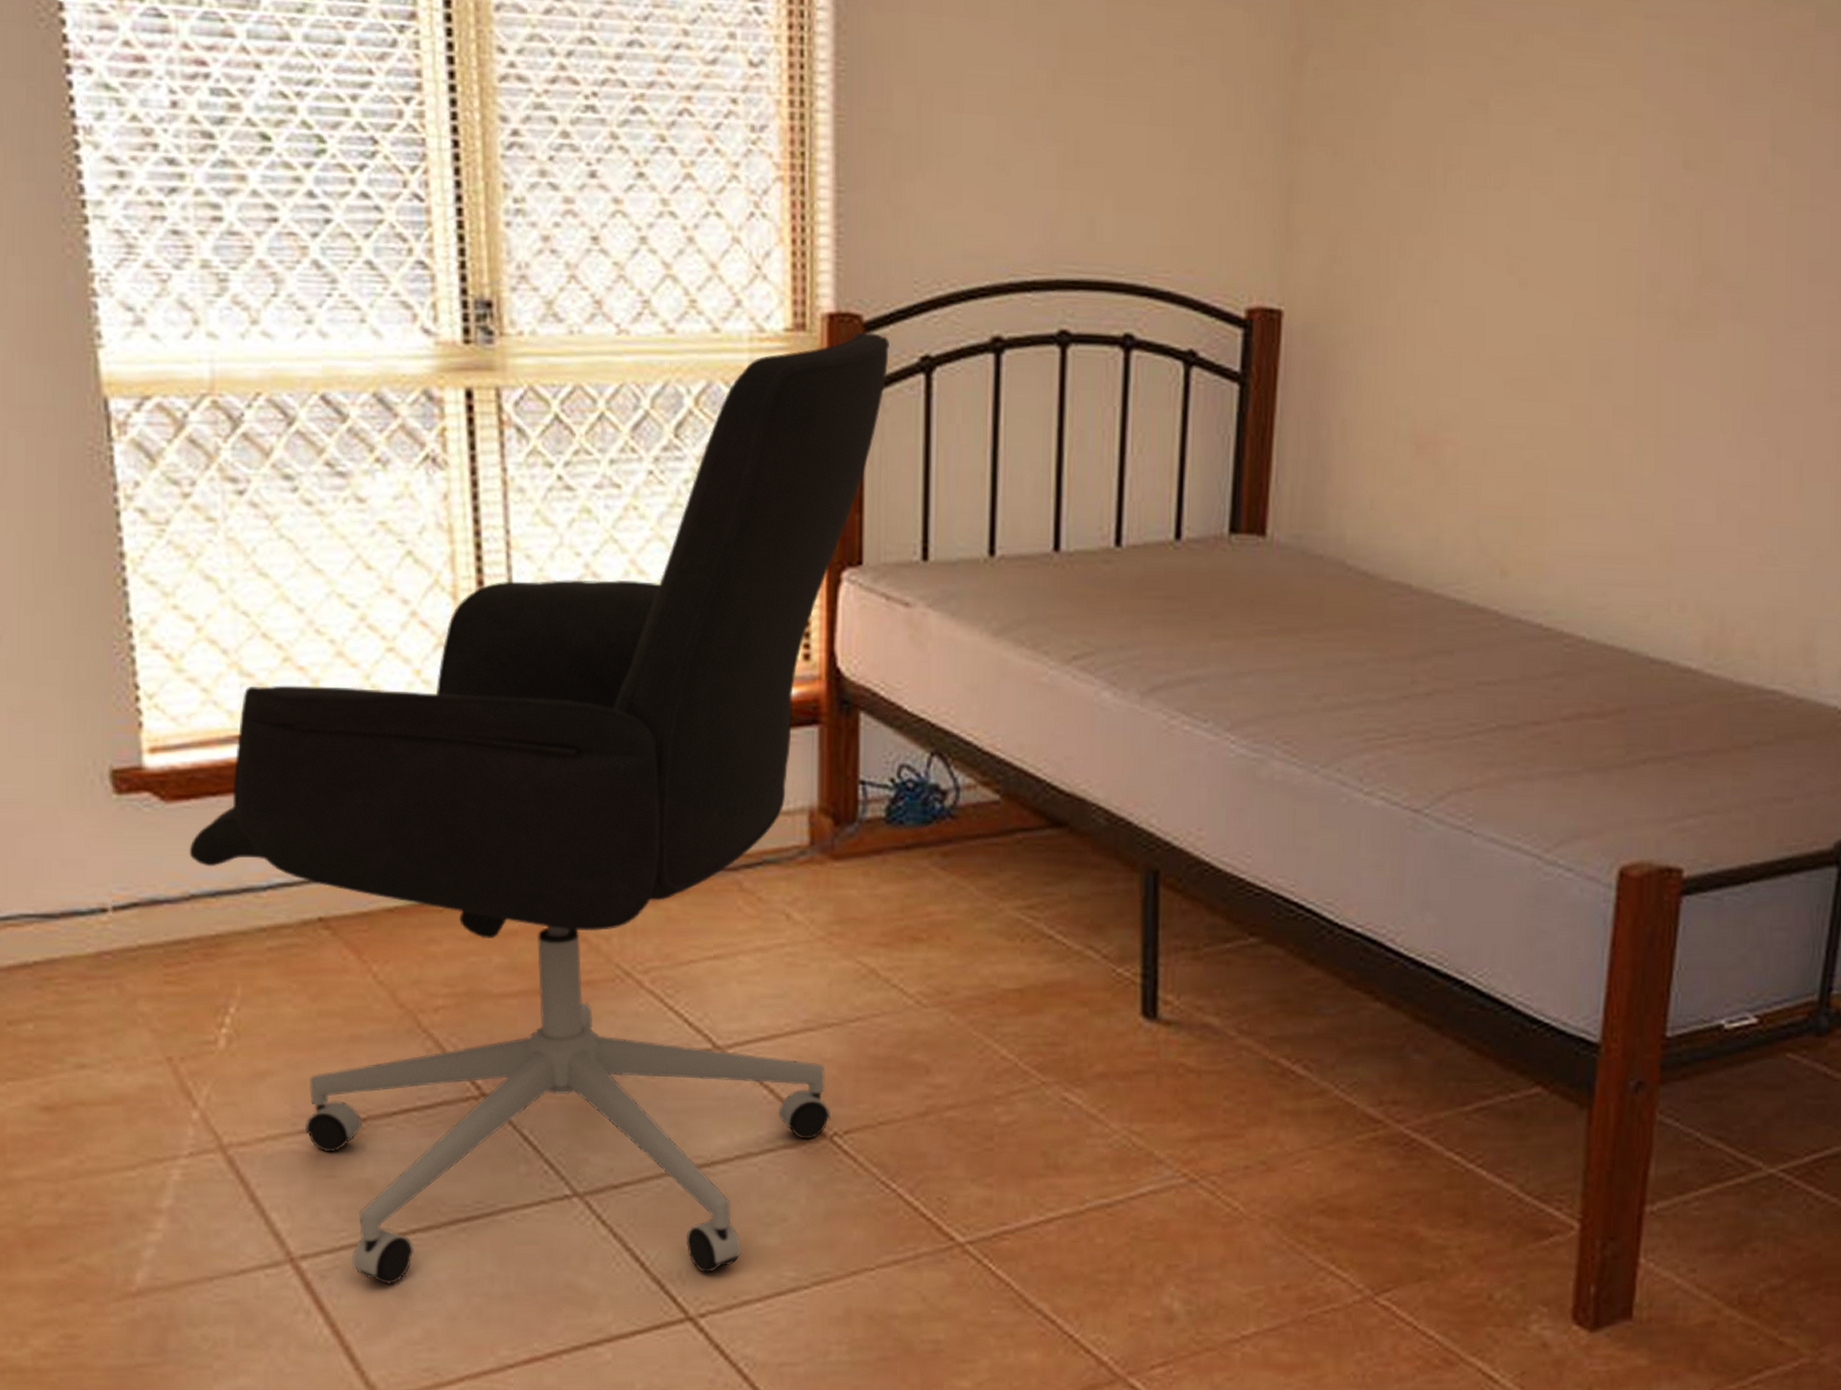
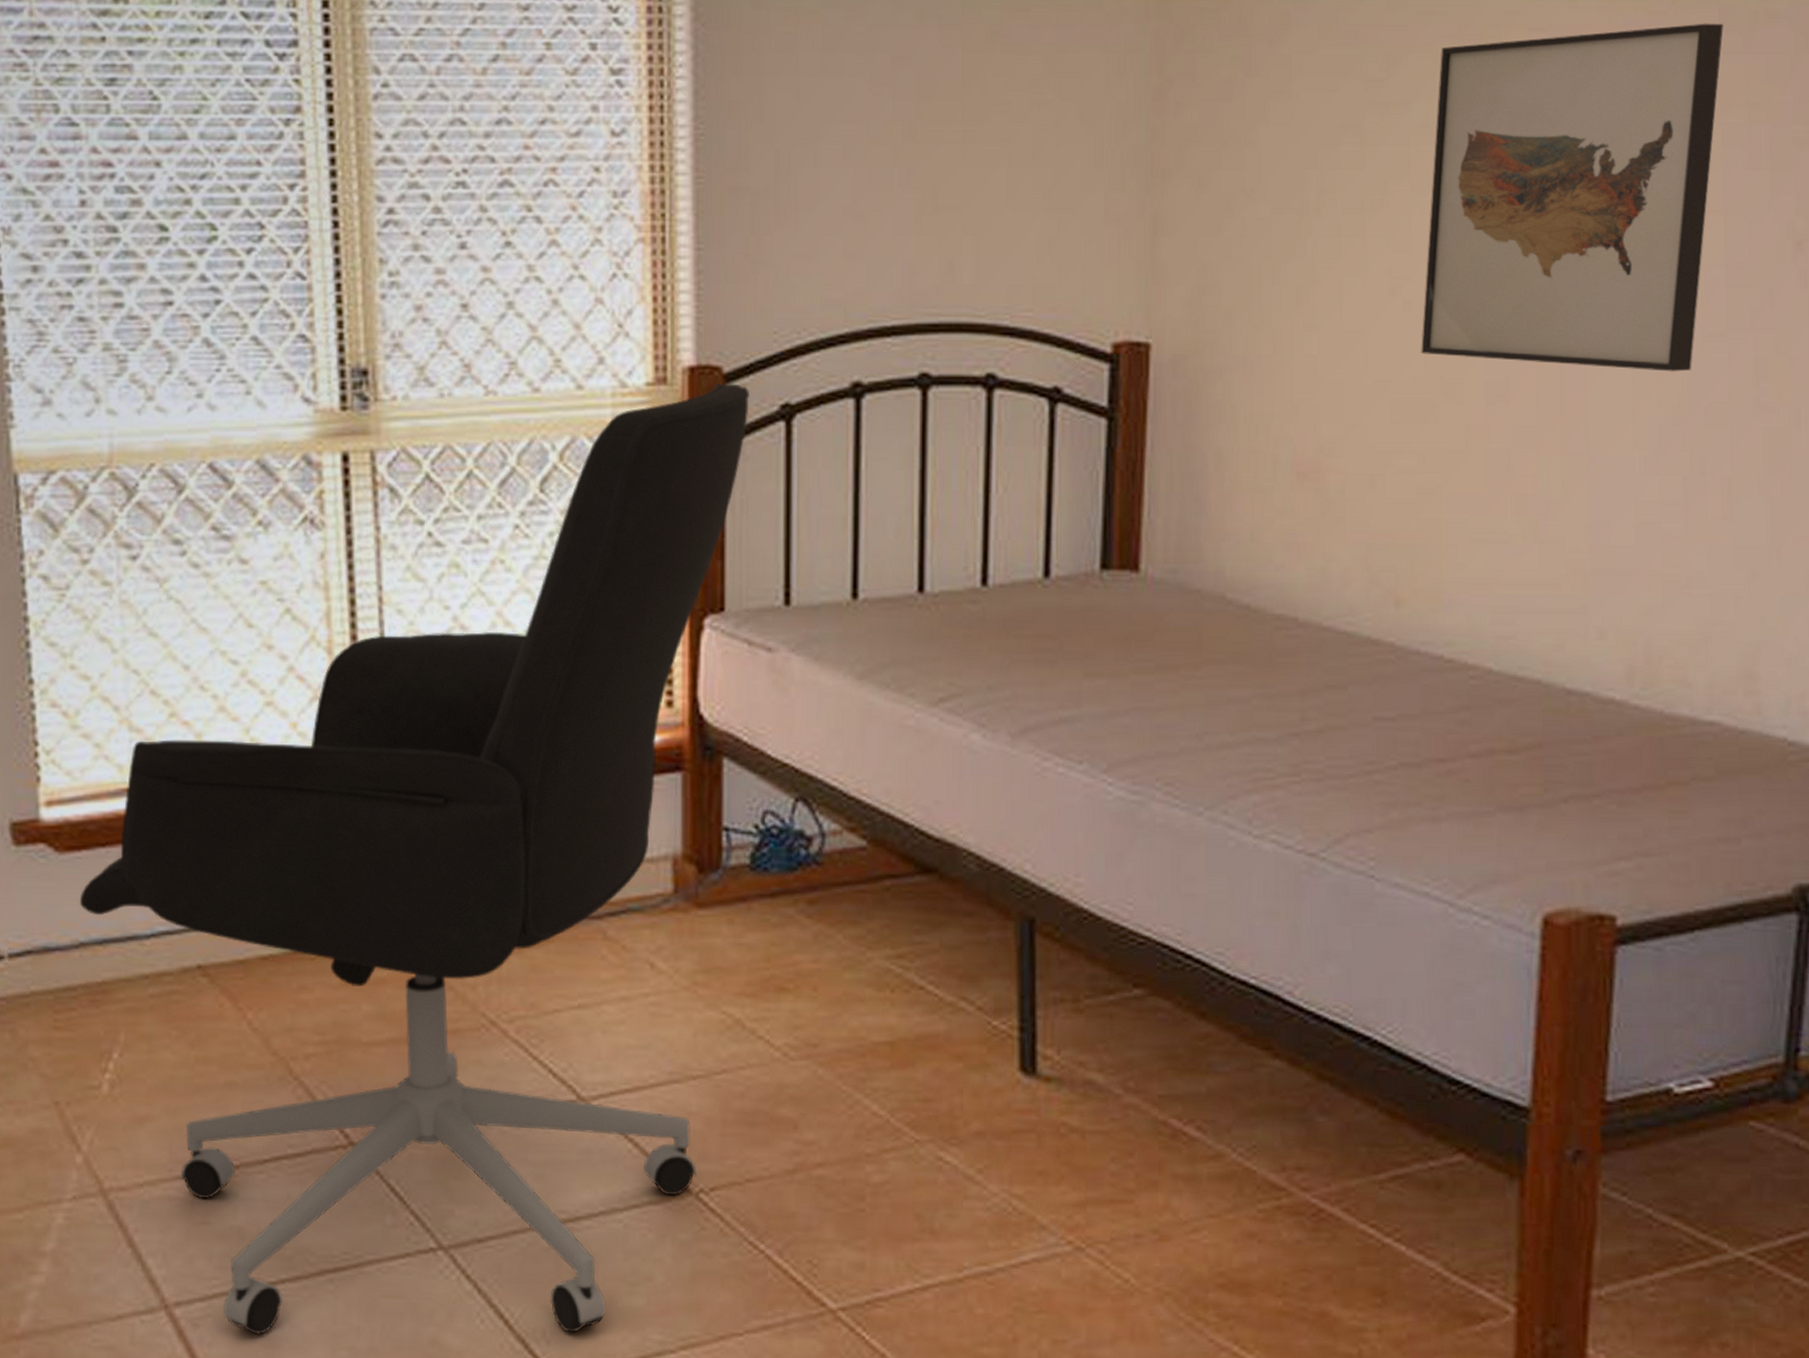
wall art: none [1534,22,1820,360] -> present [1421,23,1724,372]

